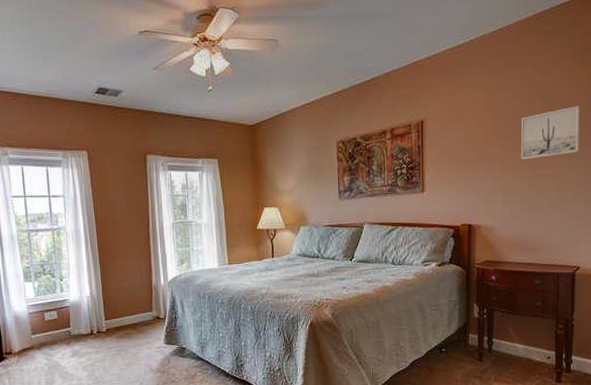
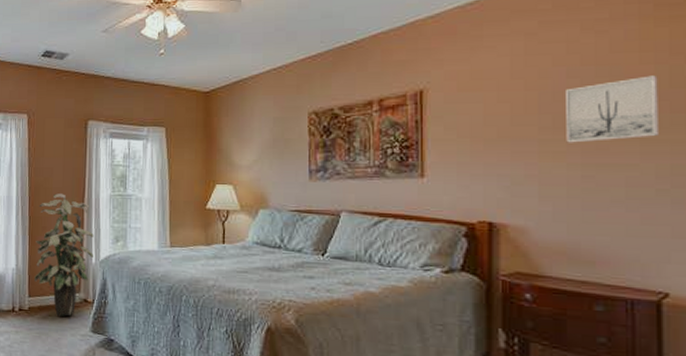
indoor plant: none [107,224,162,334] -> present [34,193,94,317]

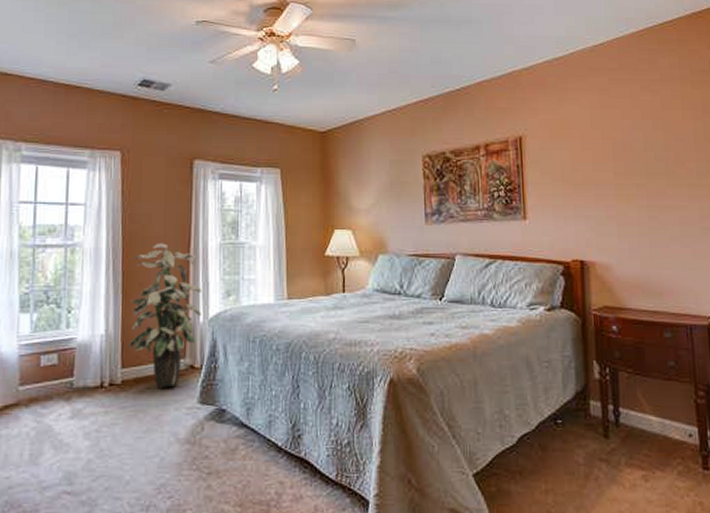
wall art: present [564,75,658,143] -> none [631,130,700,187]

